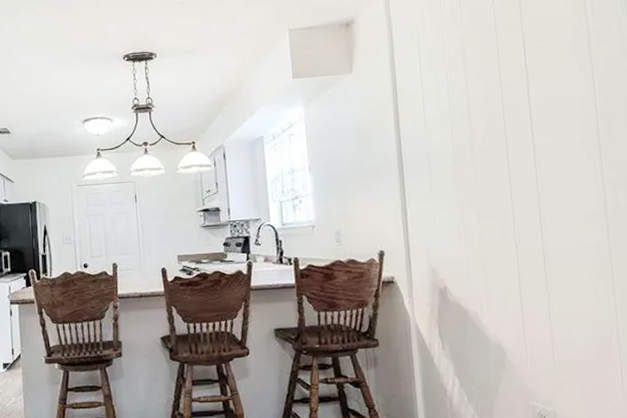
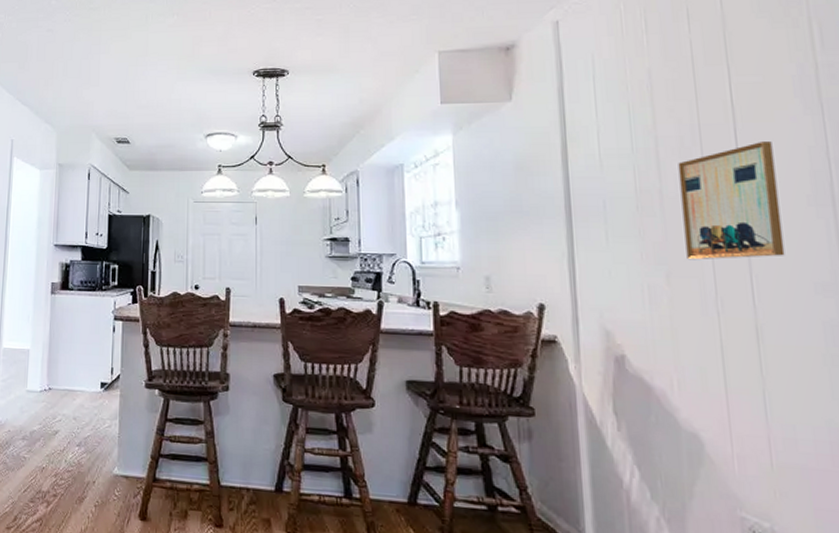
wall art: none [485,97,565,203] -> present [678,142,785,260]

